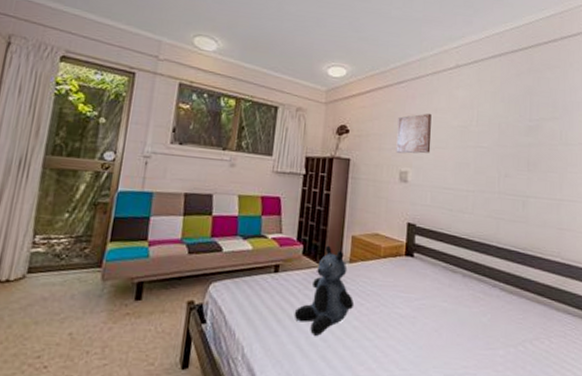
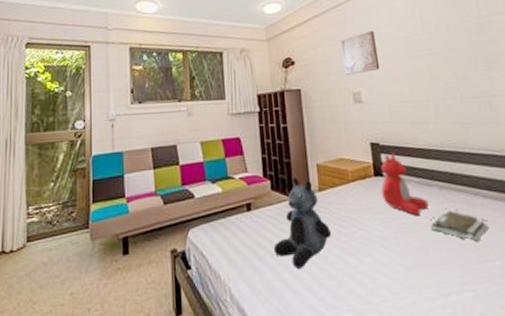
stuffed toy: none [409,236,451,299] -> present [380,153,429,216]
book: none [447,298,500,330] -> present [429,211,489,241]

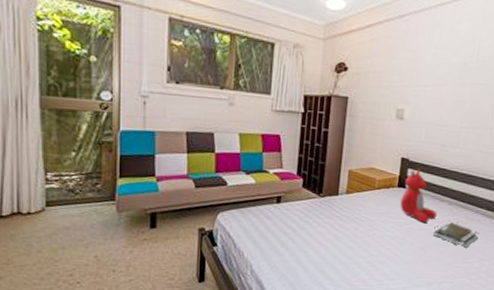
teddy bear: present [273,177,332,269] -> none [295,178,350,255]
wall art: present [341,30,380,75] -> none [394,49,432,92]

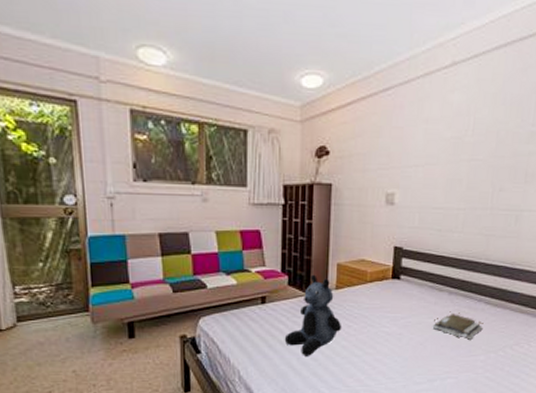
teddy bear: none [295,178,350,255] -> present [284,274,342,356]
stuffed toy: present [400,169,437,224] -> none [395,258,437,317]

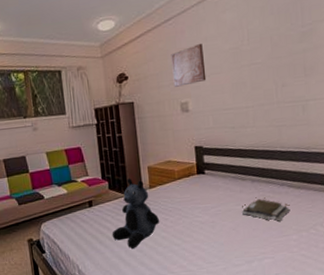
wall art: none [381,124,422,174] -> present [171,43,207,87]

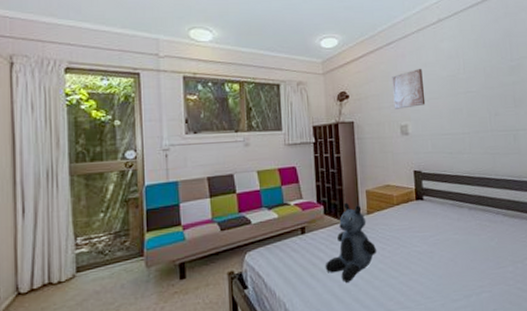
book: present [241,199,290,221] -> none [459,228,506,252]

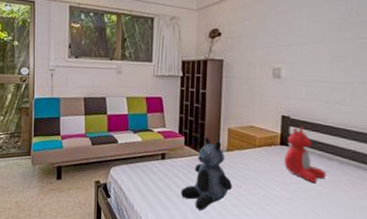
wall art: present [392,68,426,109] -> none [268,8,306,51]
stuffed toy: none [421,179,460,233] -> present [284,127,327,184]

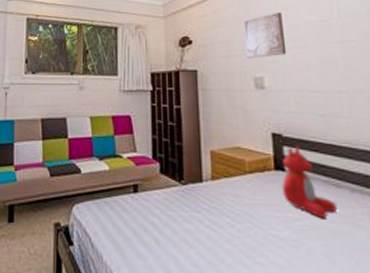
teddy bear: present [180,137,233,210] -> none [159,162,224,260]
wall art: none [268,8,306,51] -> present [244,11,287,58]

